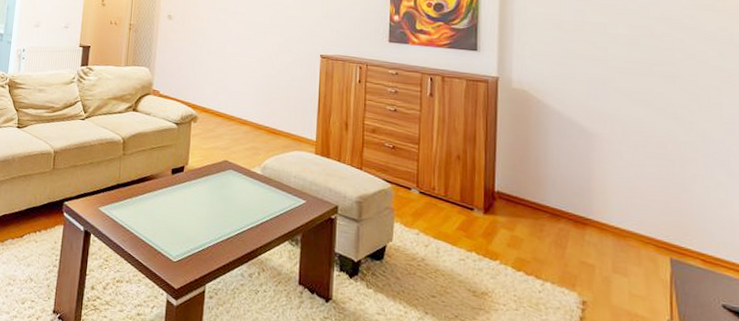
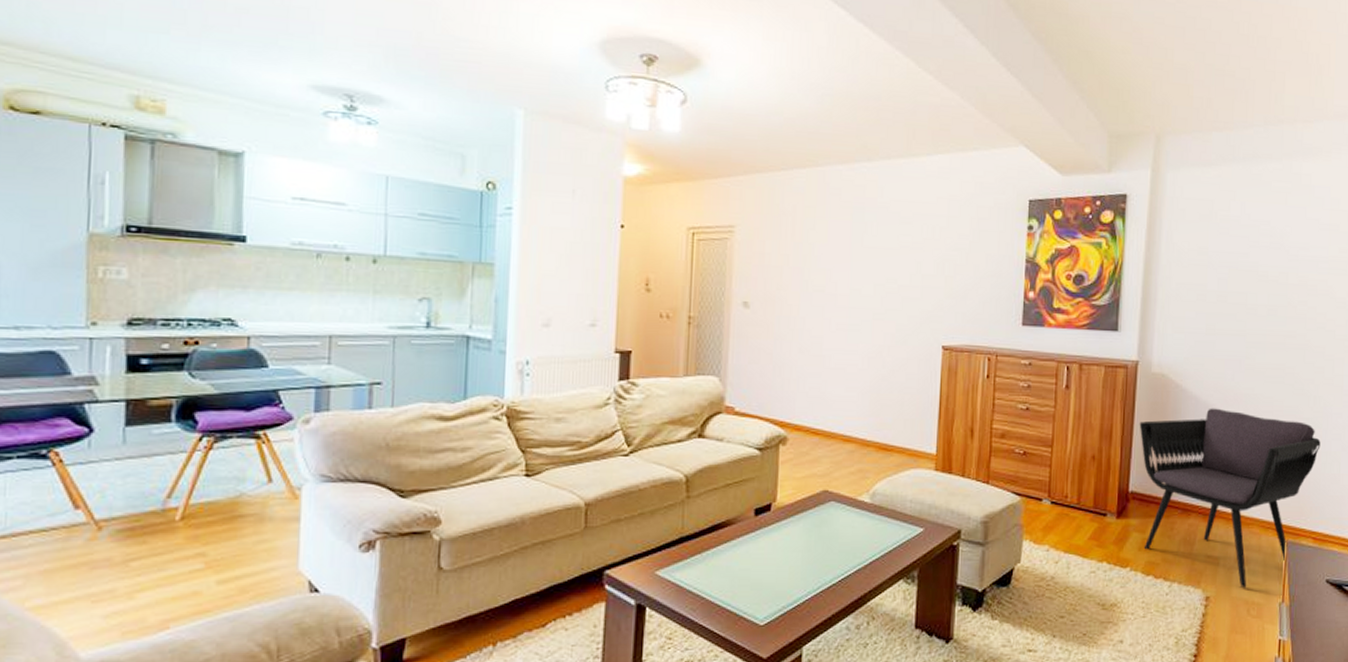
armchair: none [502,123,702,299] -> present [1139,408,1321,588]

